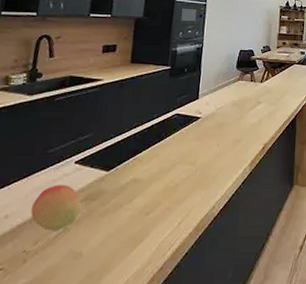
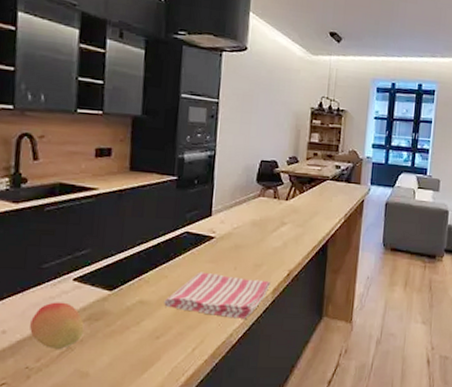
dish towel: none [154,149,248,191] -> present [164,271,271,319]

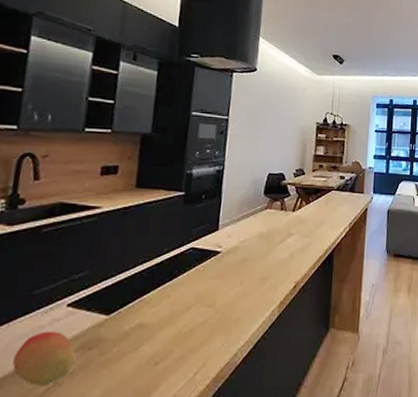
dish towel: present [164,271,271,319] -> none [165,288,277,337]

